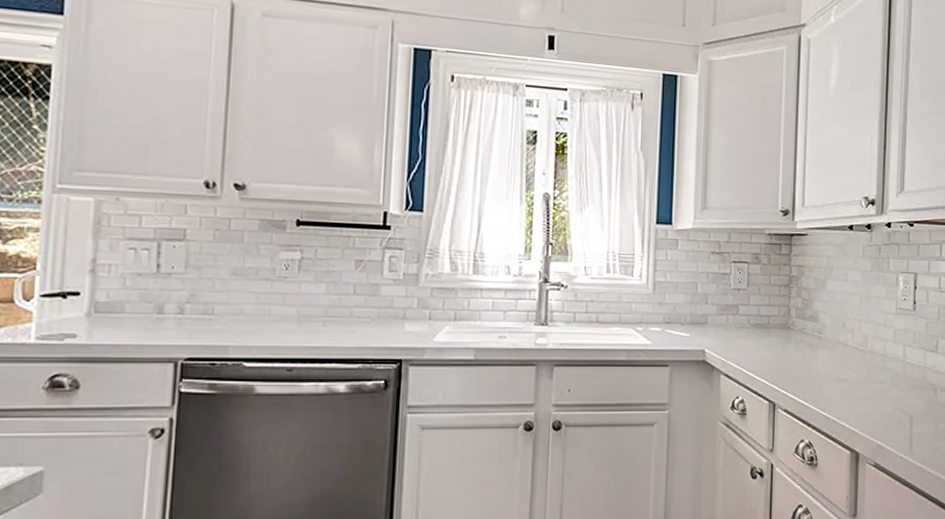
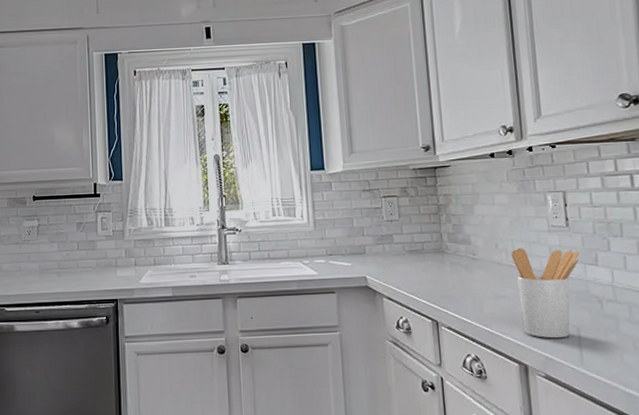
utensil holder: none [857,329,922,426] -> present [511,247,579,339]

